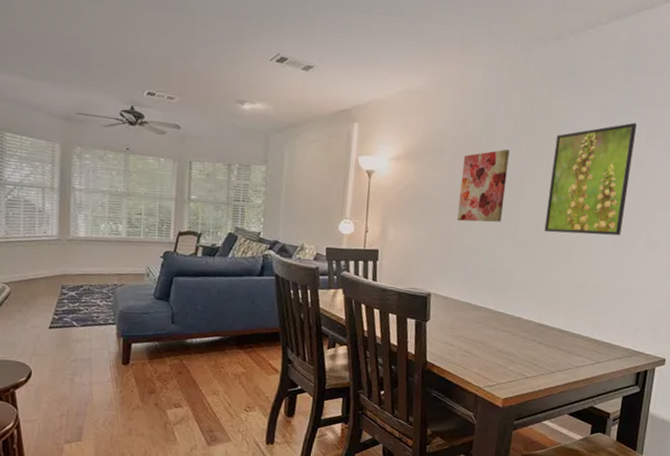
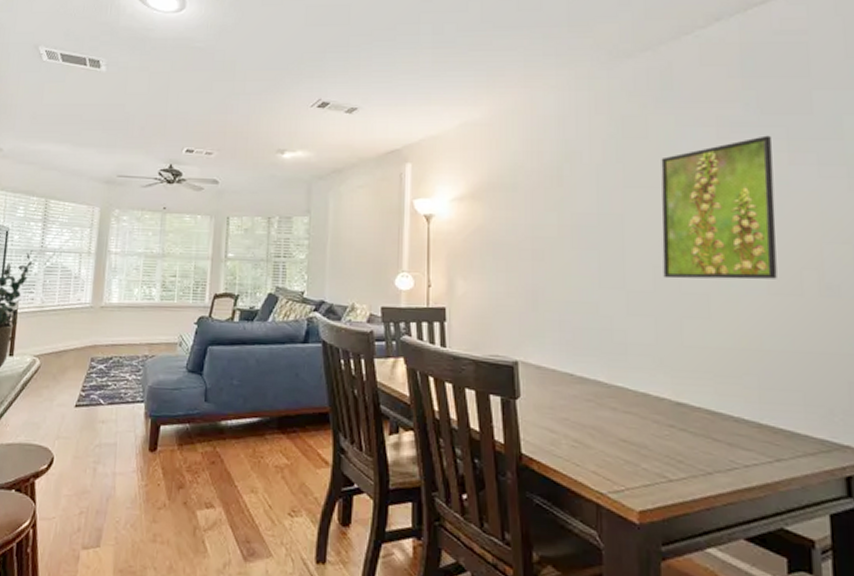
wall art: present [457,149,510,222] -> none [542,180,603,269]

